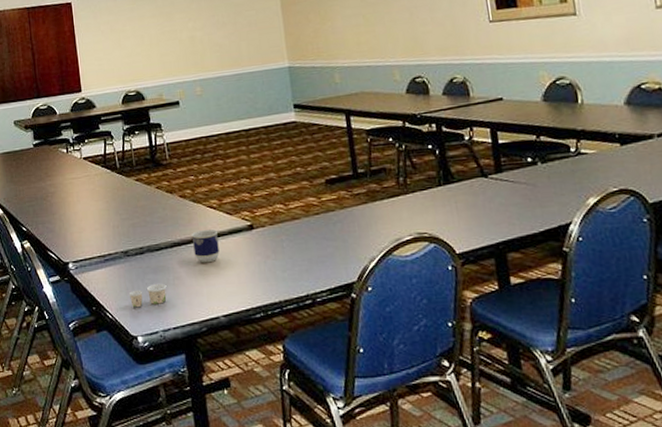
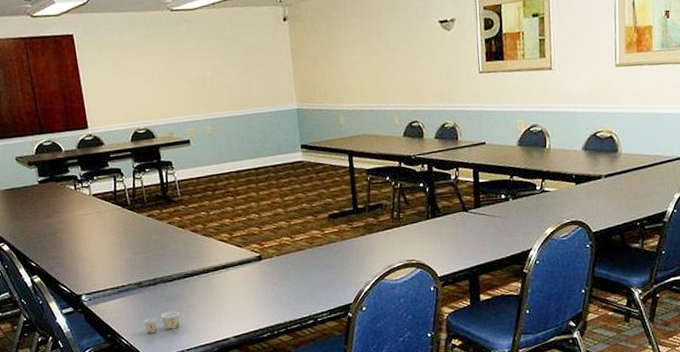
cup: present [191,229,220,263] -> none [203,261,230,292]

